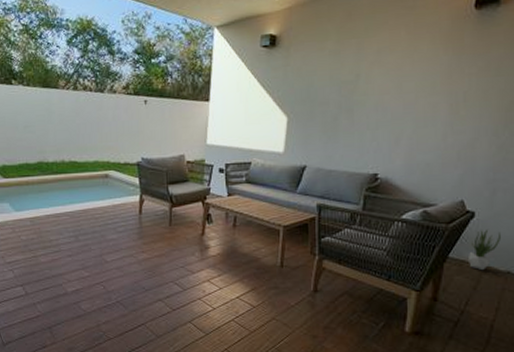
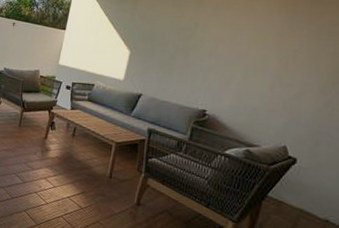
potted plant: present [469,230,501,271] -> none [287,176,321,215]

